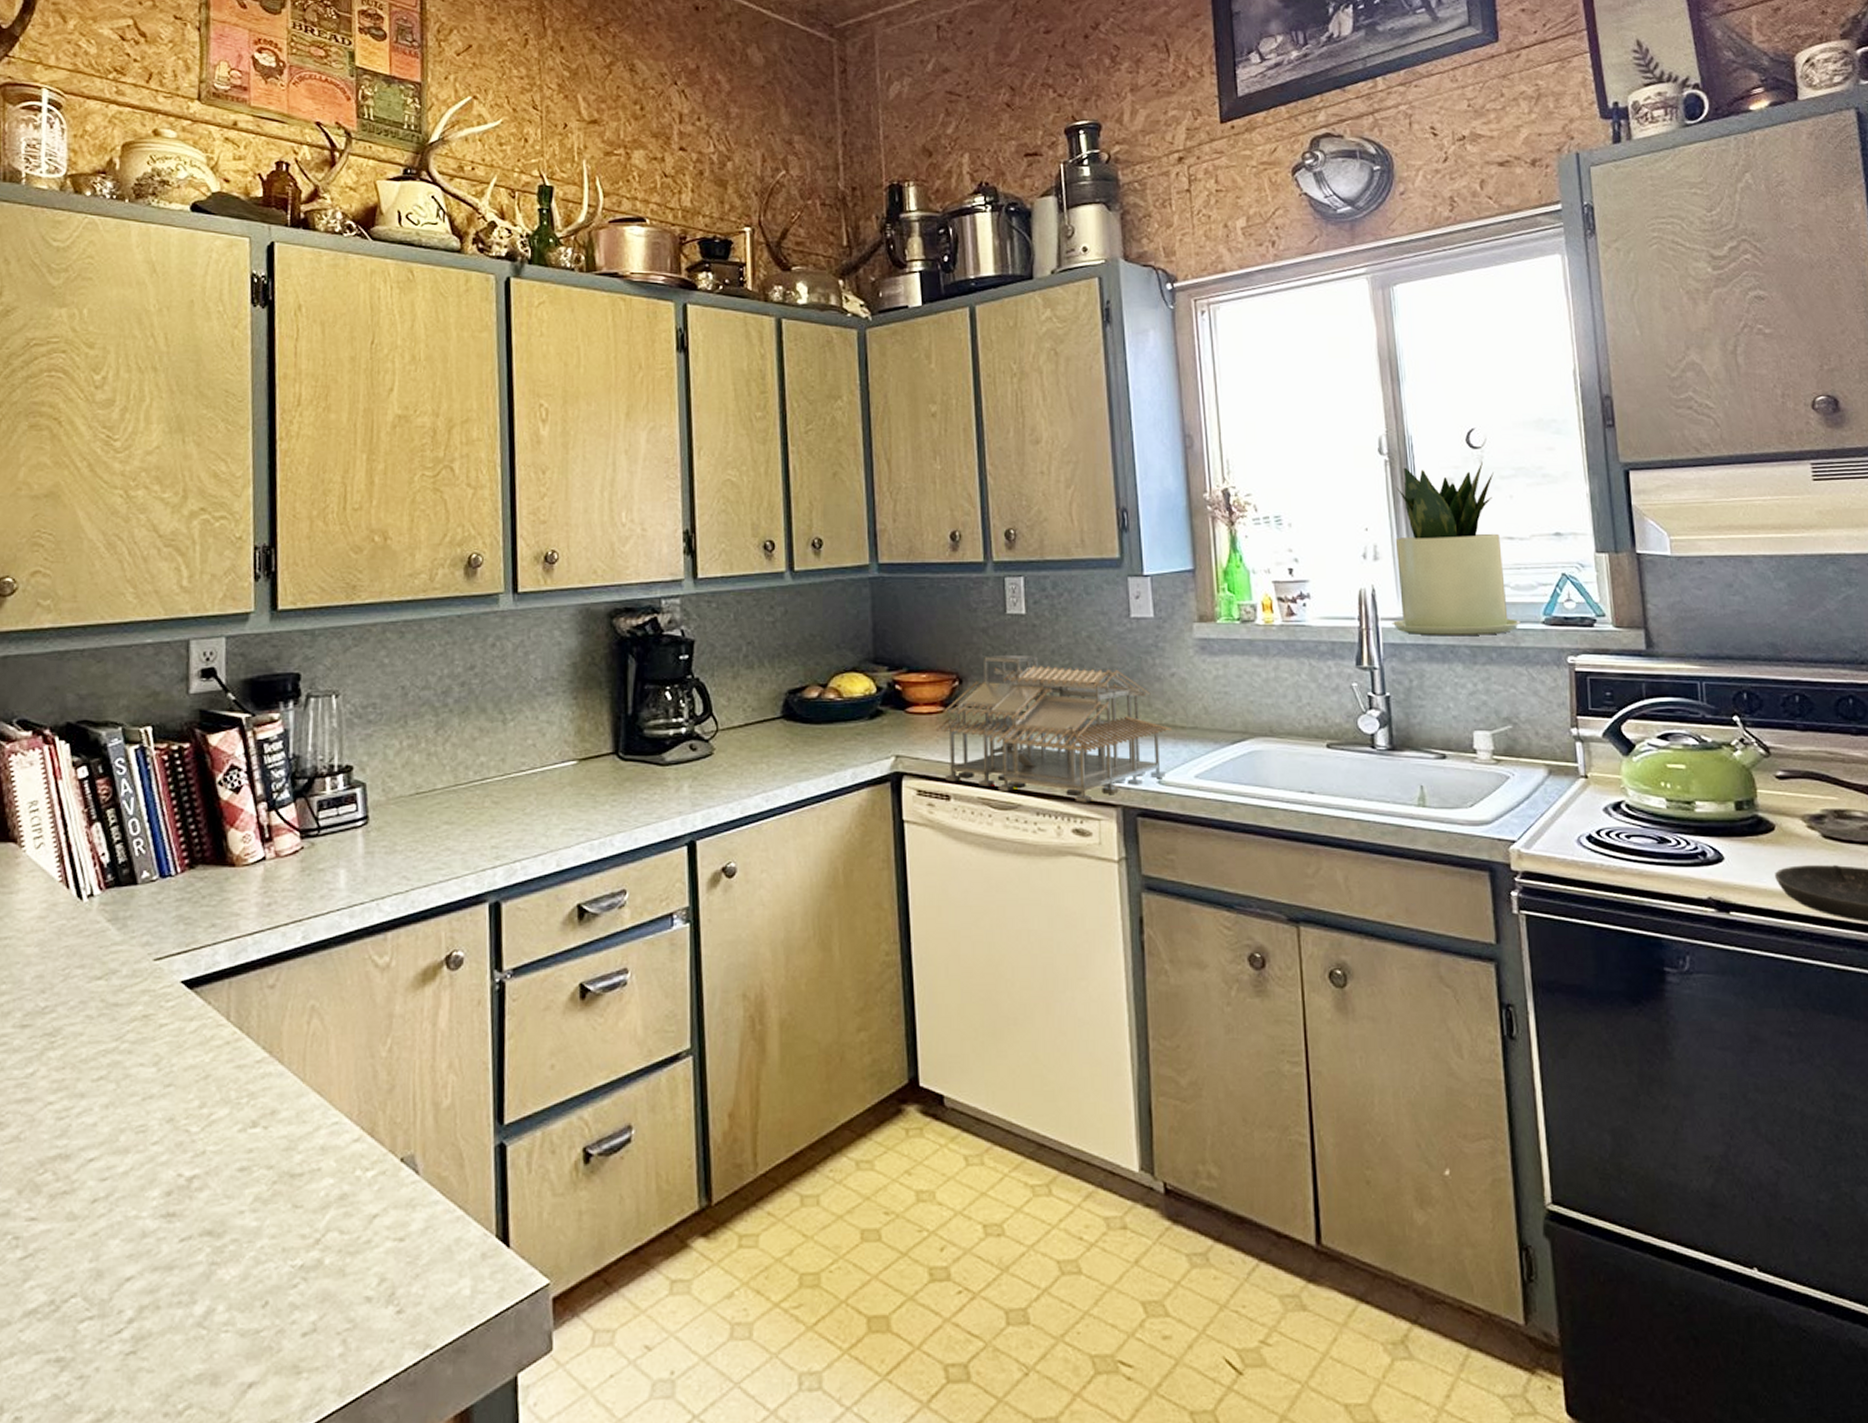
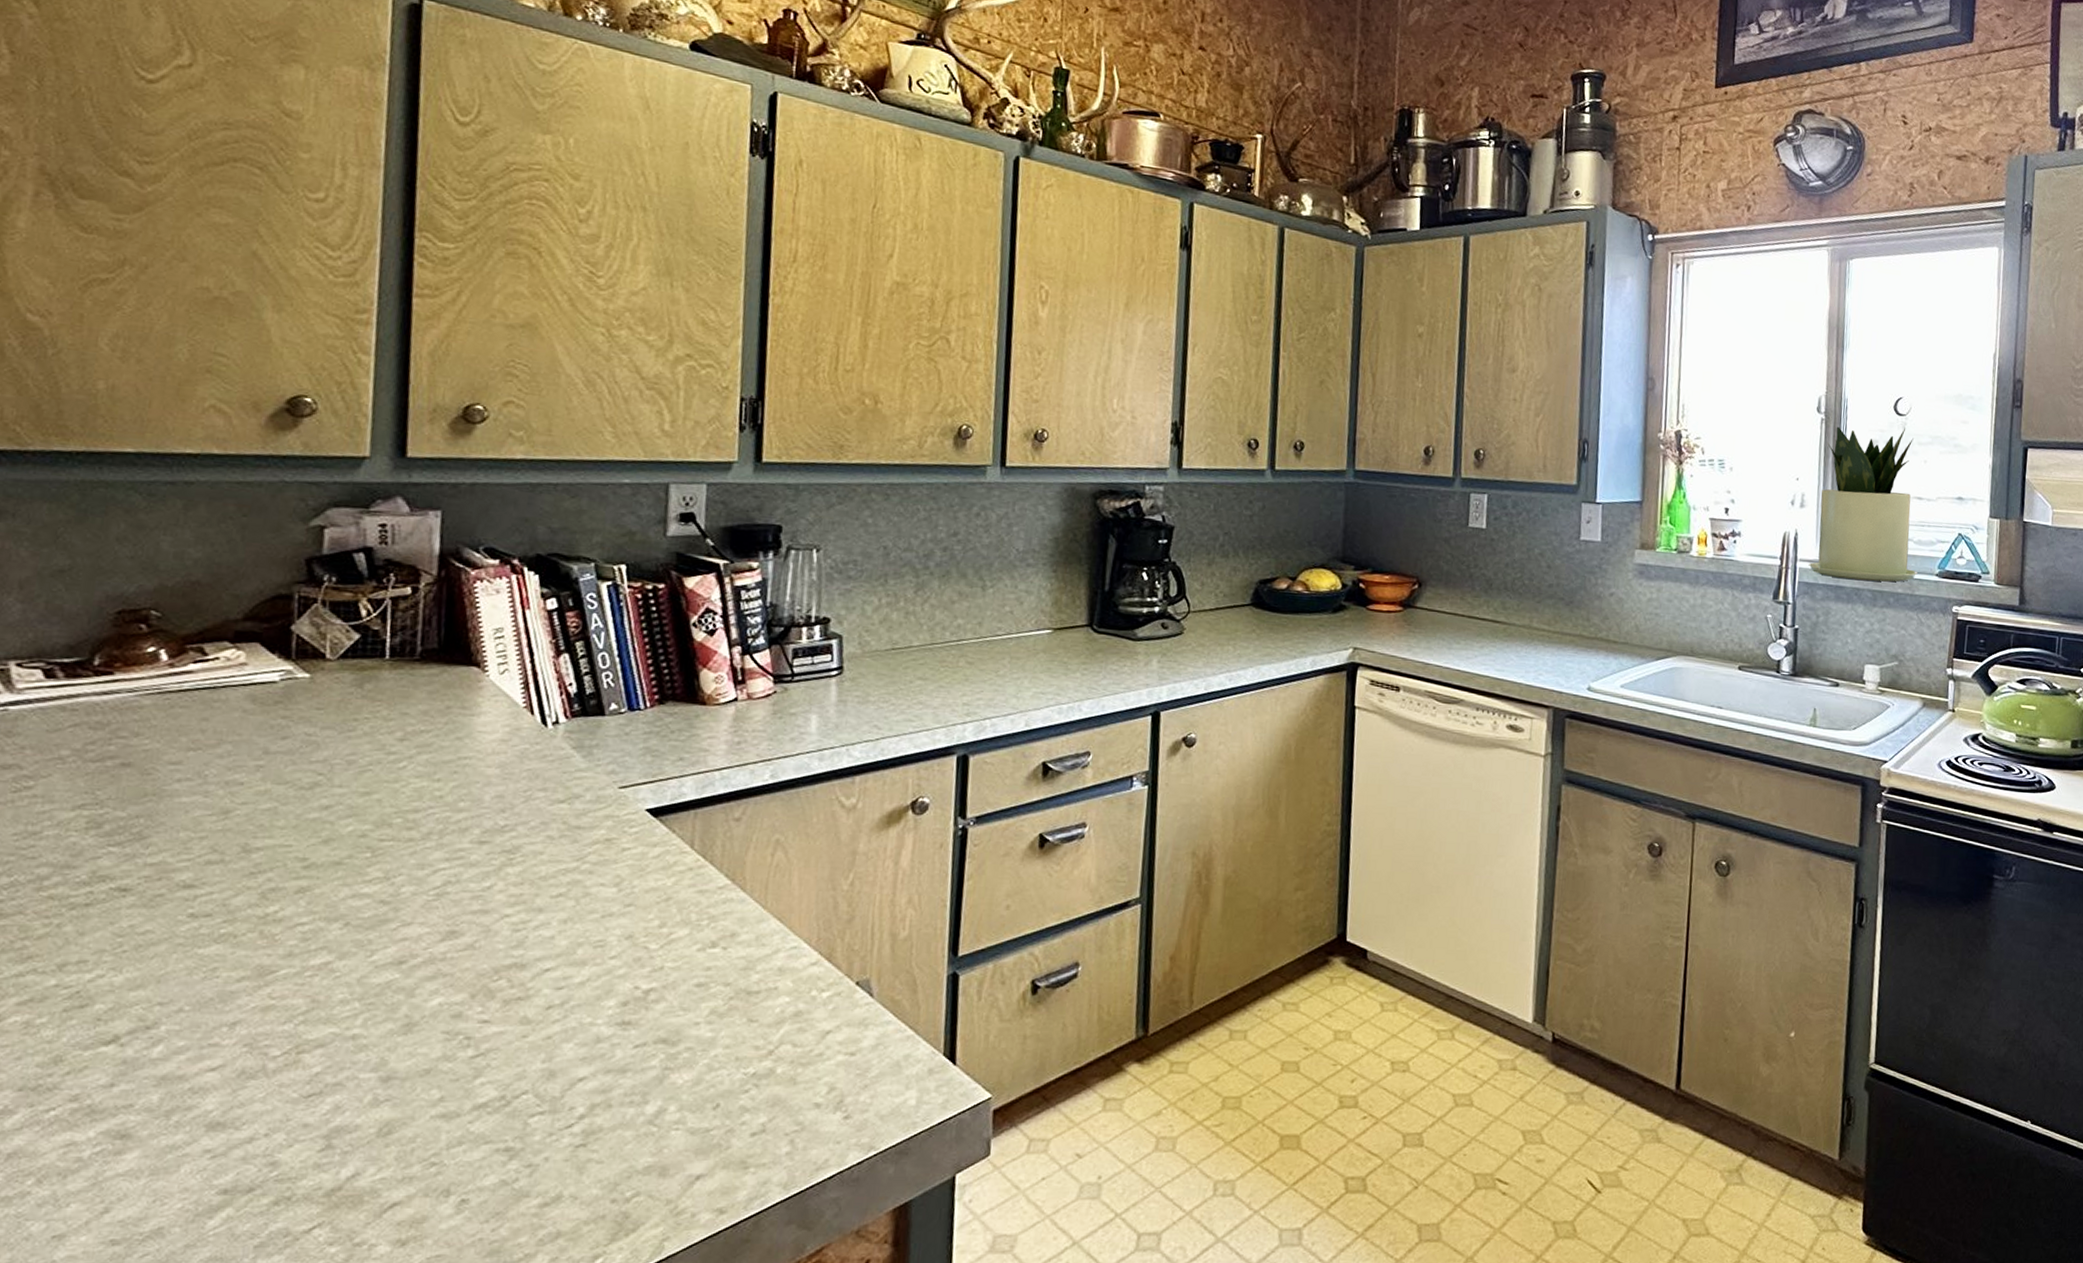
dish rack: present [935,654,1173,803] -> none [1392,563,1606,703]

